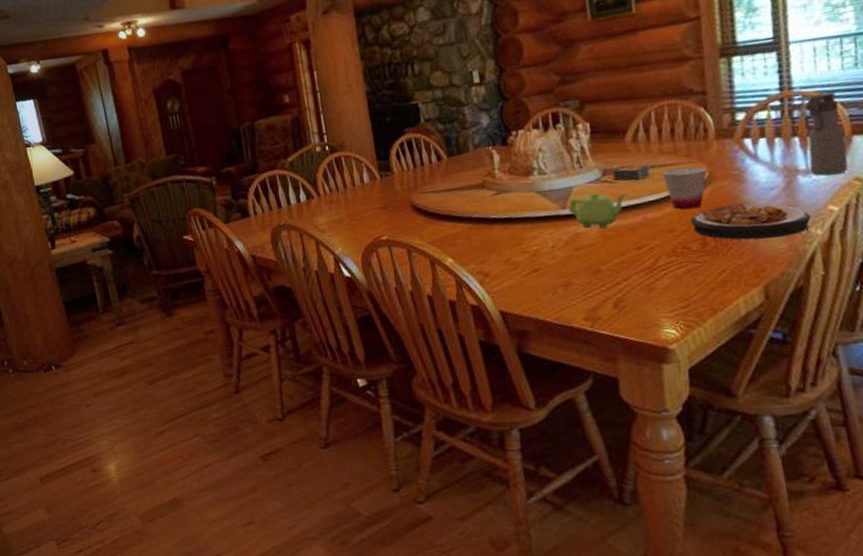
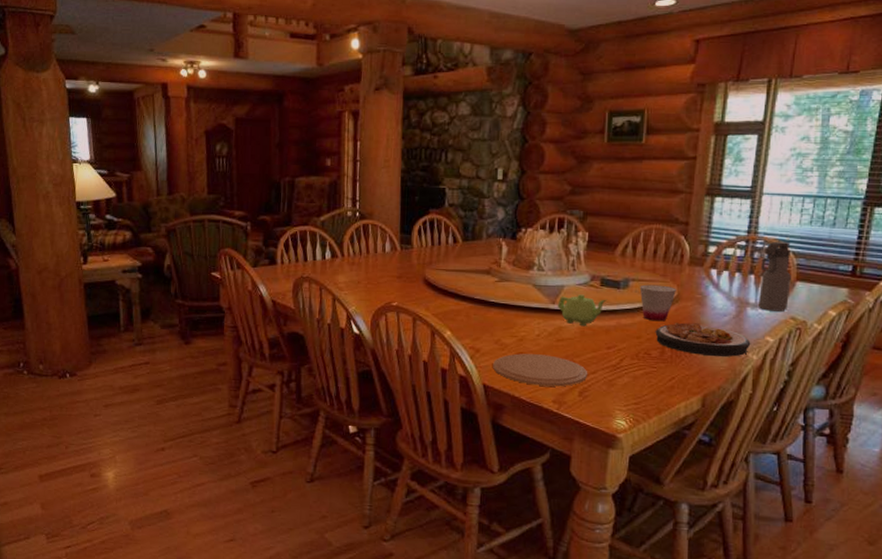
plate: none [506,267,620,304] -> present [493,353,587,387]

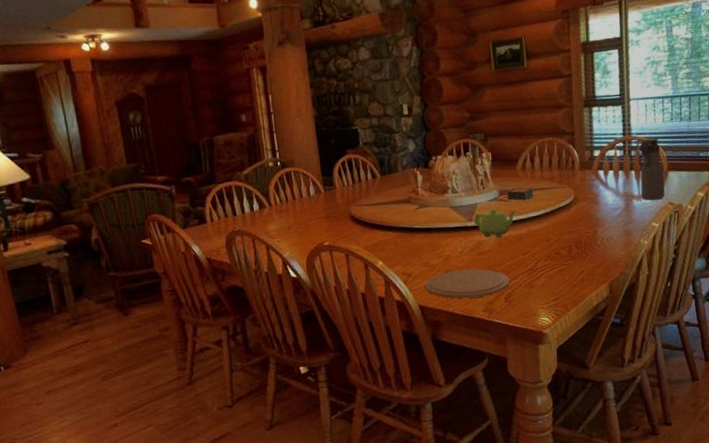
cup: present [639,284,676,322] -> none [542,190,573,224]
plate: present [655,322,751,358] -> none [561,220,641,248]

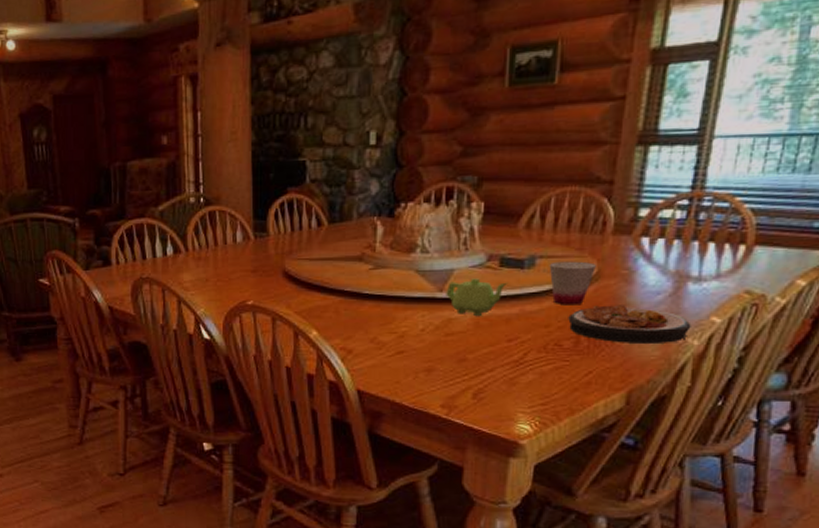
plate: present [425,269,510,299] -> none [368,352,483,389]
cup: none [542,190,573,224] -> present [549,261,596,306]
plate: none [561,220,641,248] -> present [568,305,691,345]
water bottle: present [638,138,665,200] -> none [701,196,749,285]

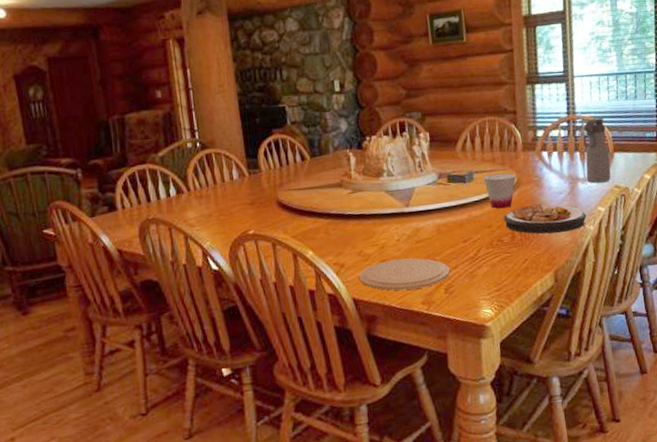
plate: none [368,352,483,389] -> present [359,258,450,291]
teapot: present [446,278,509,315] -> none [411,193,457,224]
water bottle: none [701,196,749,285] -> present [583,117,611,183]

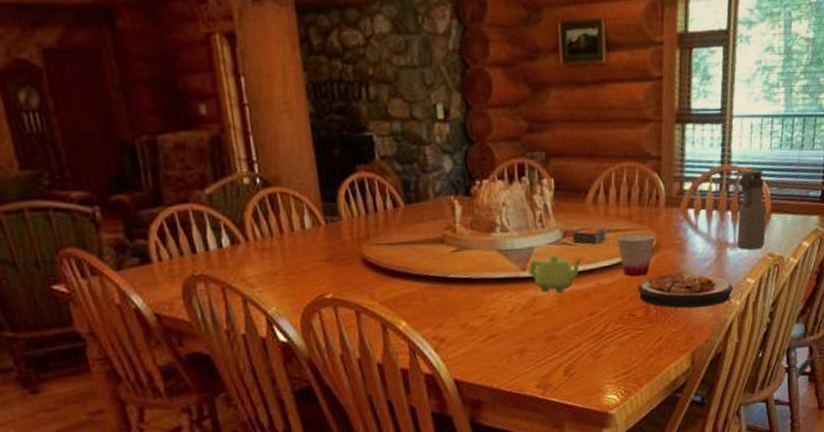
plate: present [359,258,450,291] -> none [463,333,571,372]
teapot: none [411,193,457,224] -> present [528,255,584,293]

